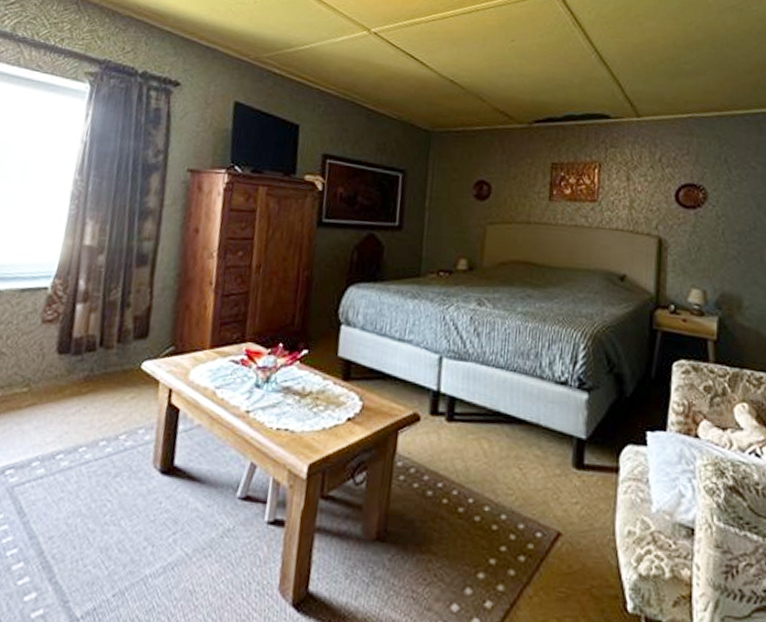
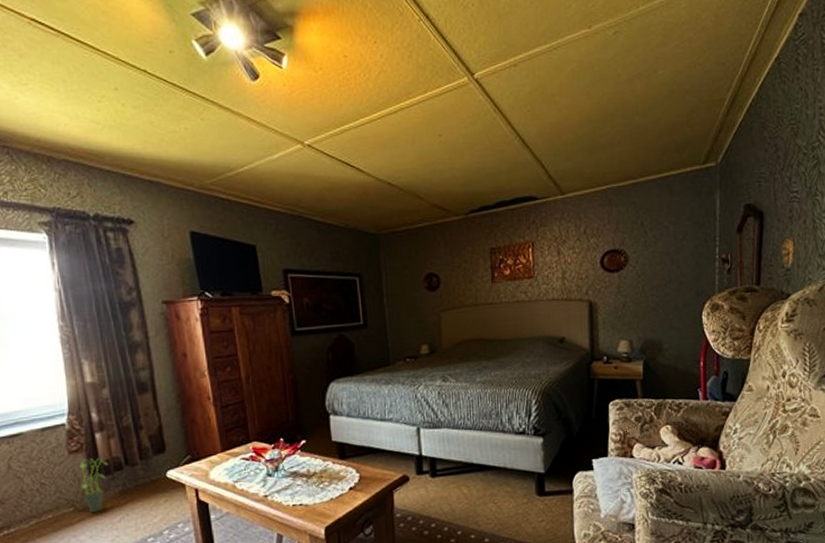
potted plant: none [41,331,82,399] -> present [80,458,109,513]

